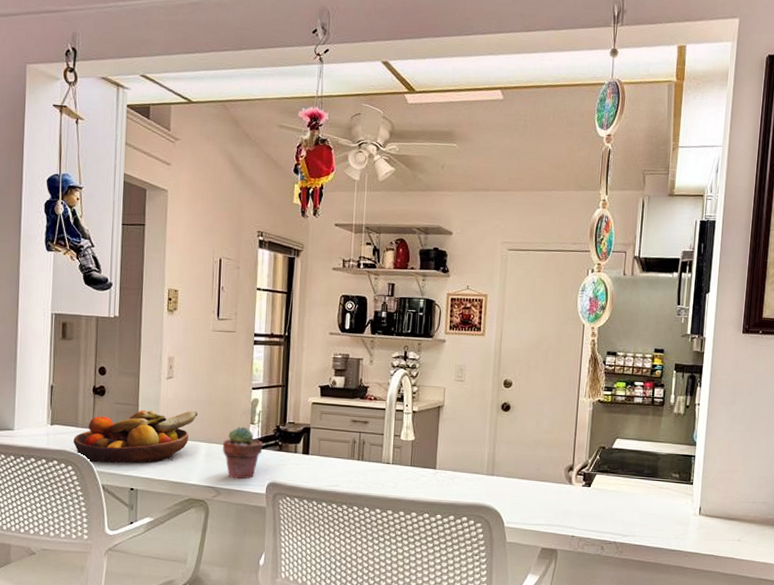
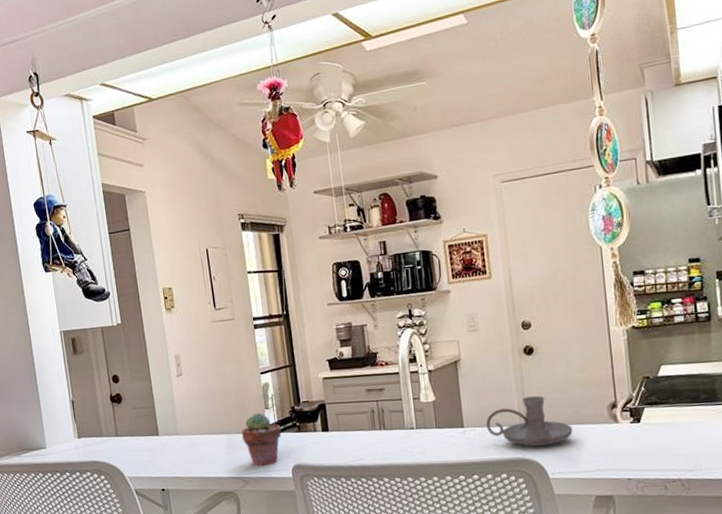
fruit bowl: present [73,410,198,464] -> none [101,404,212,469]
candle holder: none [456,449,532,497] -> present [486,396,573,447]

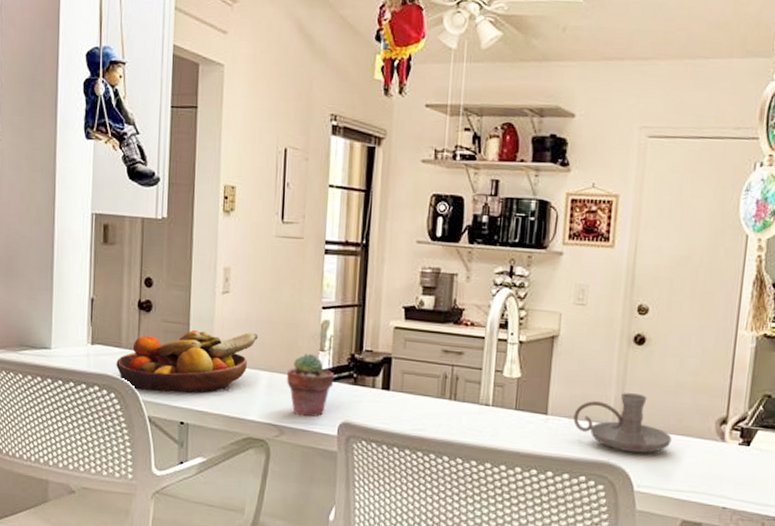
fruit bowl: none [101,404,212,469] -> present [116,330,258,394]

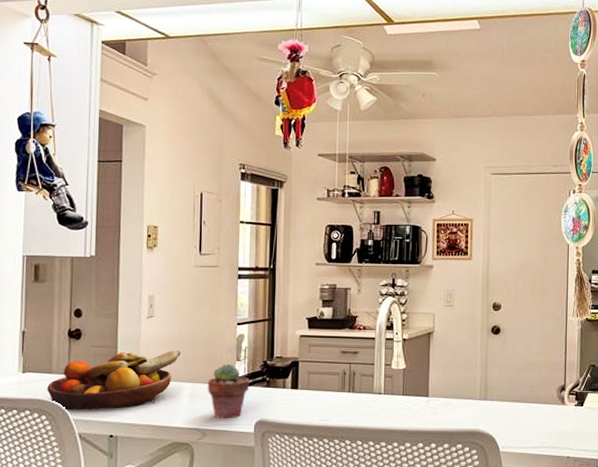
candle holder: present [573,393,672,453] -> none [449,373,526,421]

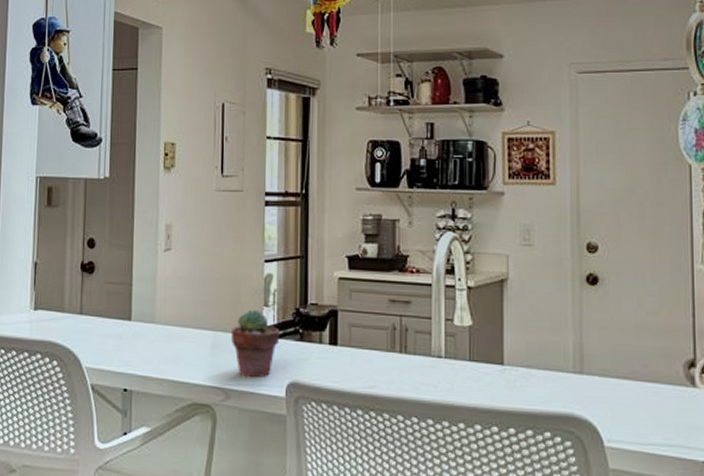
fruit bowl: present [47,350,180,410] -> none [59,290,201,358]

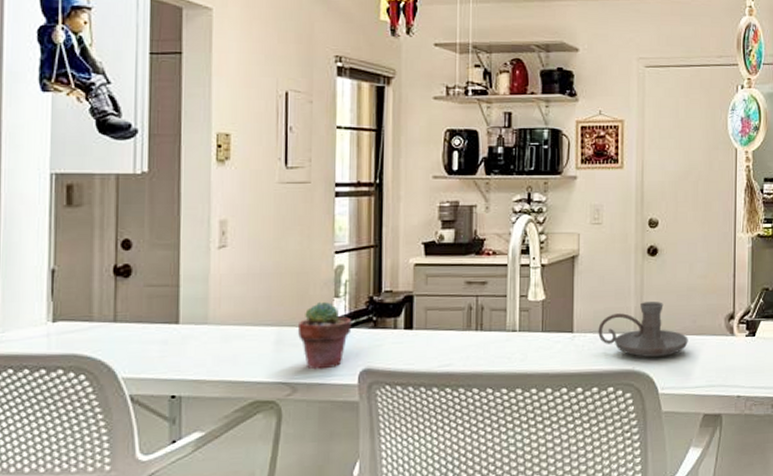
candle holder: none [532,337,639,404] -> present [598,302,688,358]

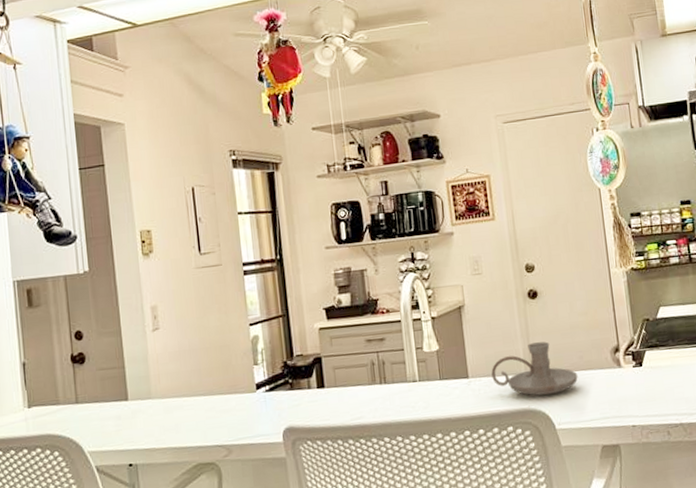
potted succulent: present [297,301,352,370] -> none [226,370,272,432]

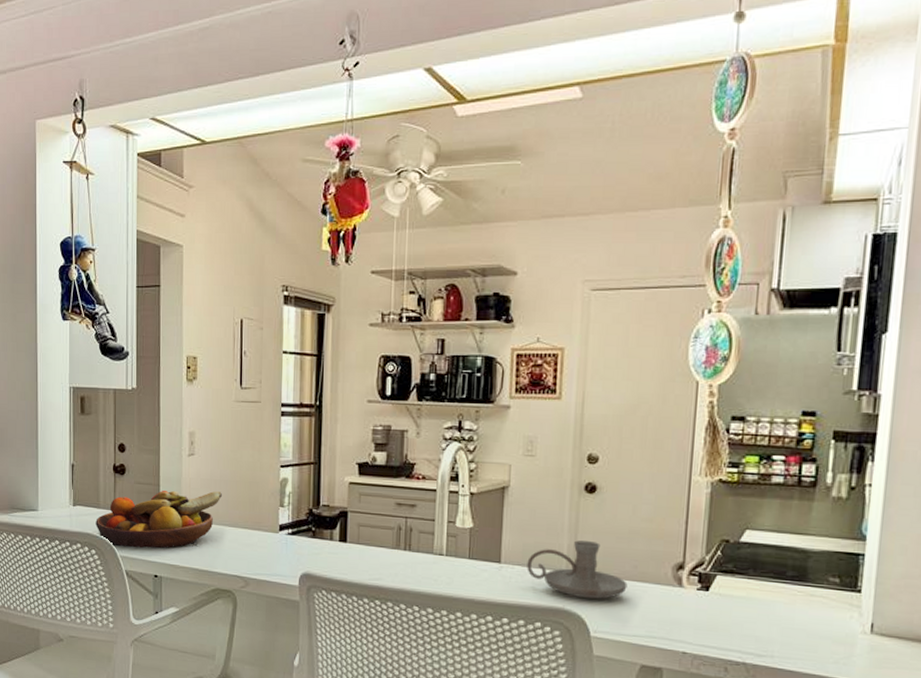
fruit bowl: none [56,362,193,443] -> present [95,491,222,549]

